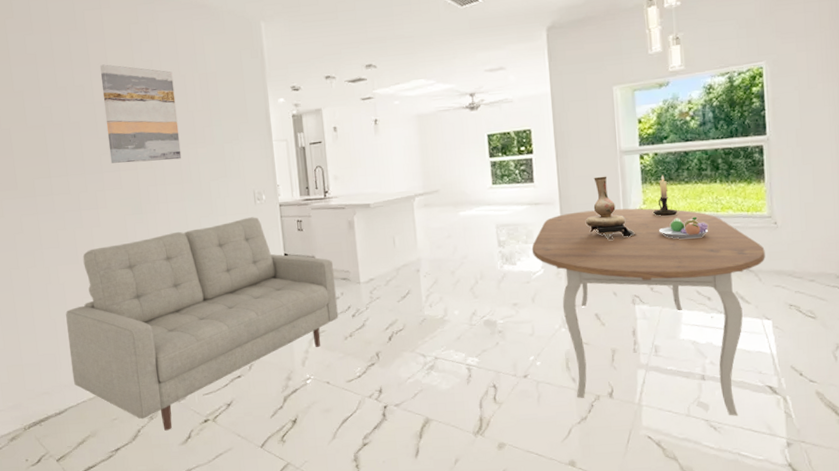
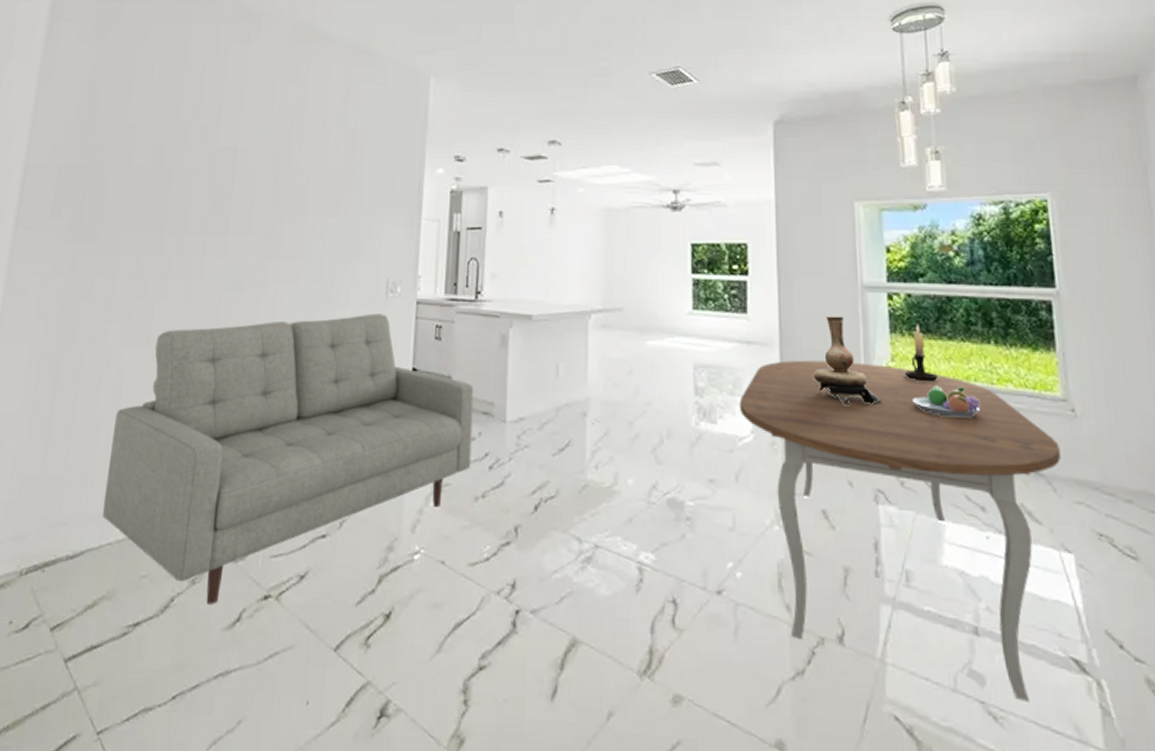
wall art: present [99,64,182,163] -> none [219,104,316,229]

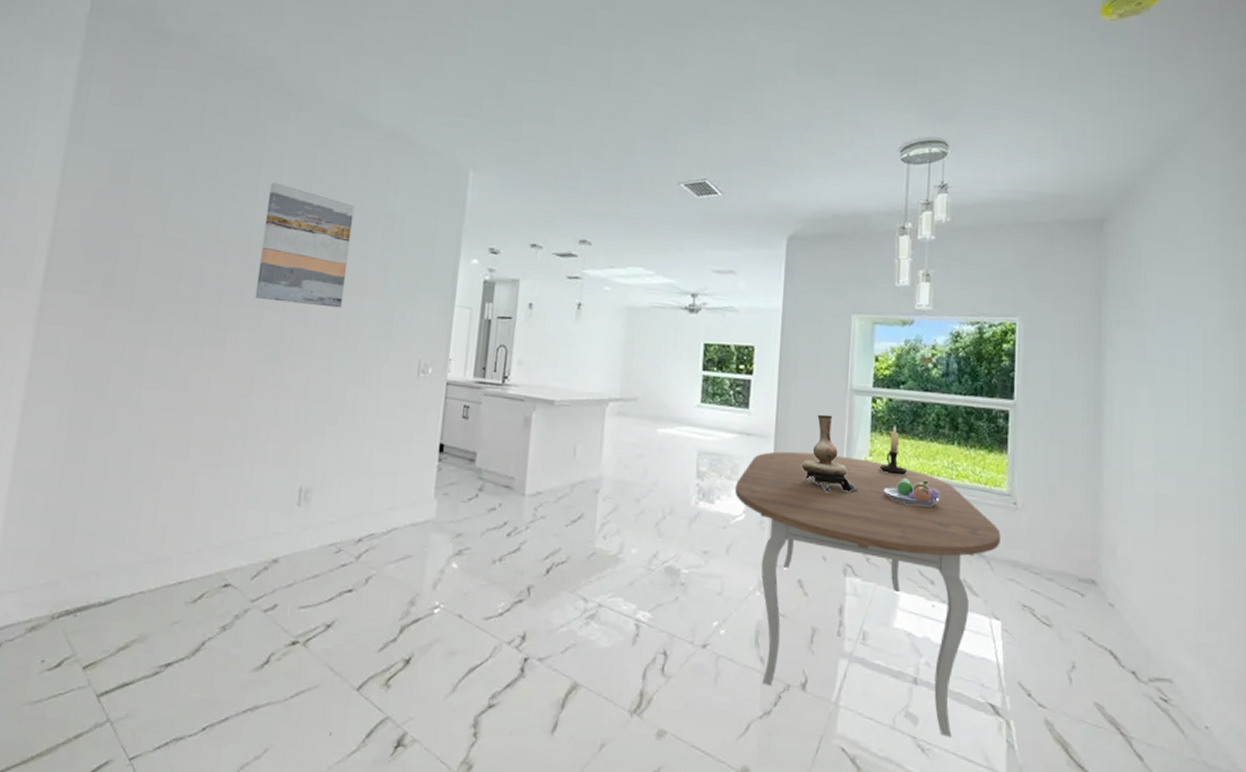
sofa: present [102,313,474,605] -> none [134,391,497,649]
wall art: none [219,104,316,229] -> present [254,182,355,308]

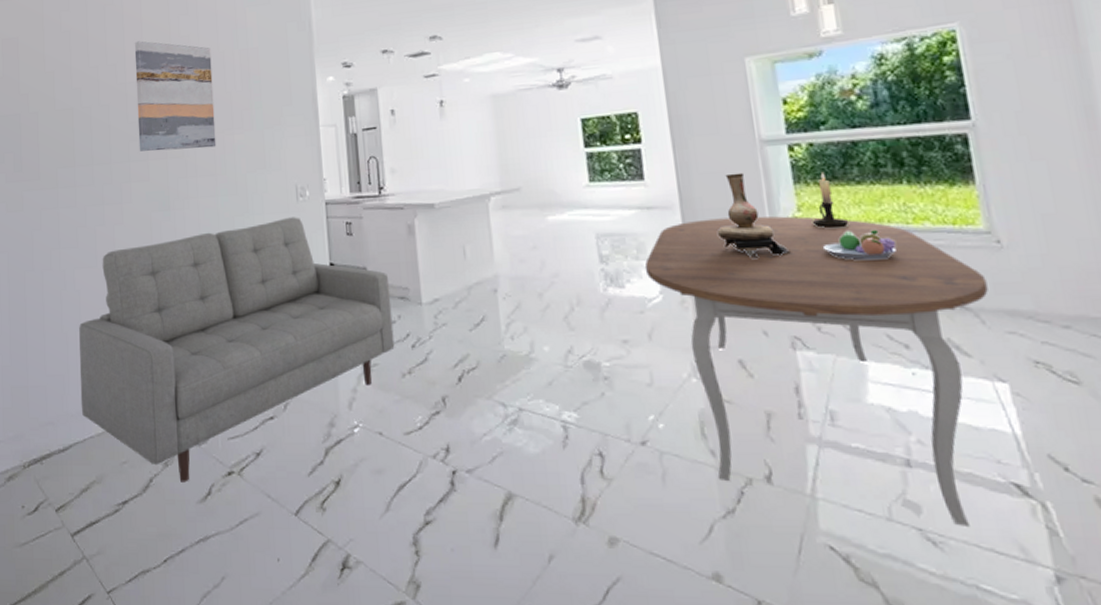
sofa: none [134,391,497,649] -> present [79,217,395,482]

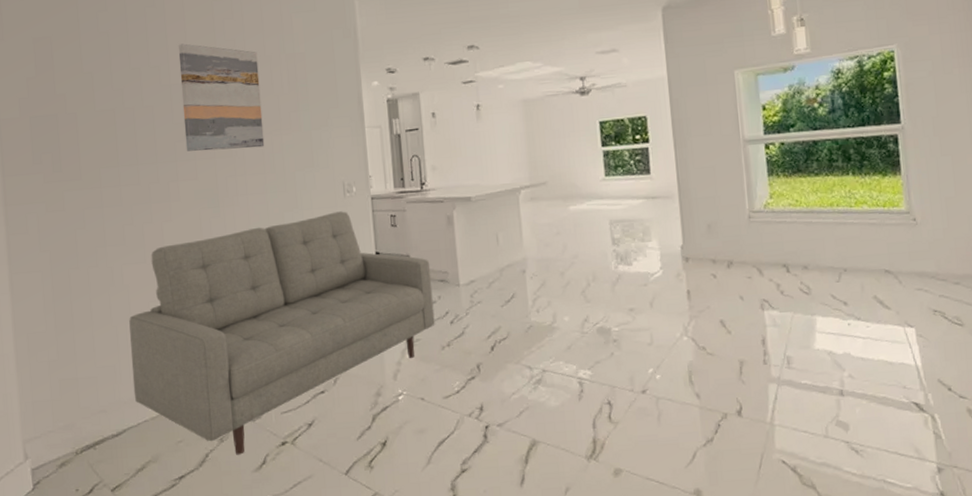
dining table: present [644,216,988,526] -> none [648,202,905,437]
vase: present [717,172,791,259] -> none [707,167,763,238]
candle holder: present [811,171,849,229] -> none [780,166,808,212]
fruit bowl: present [823,229,897,261] -> none [788,212,842,237]

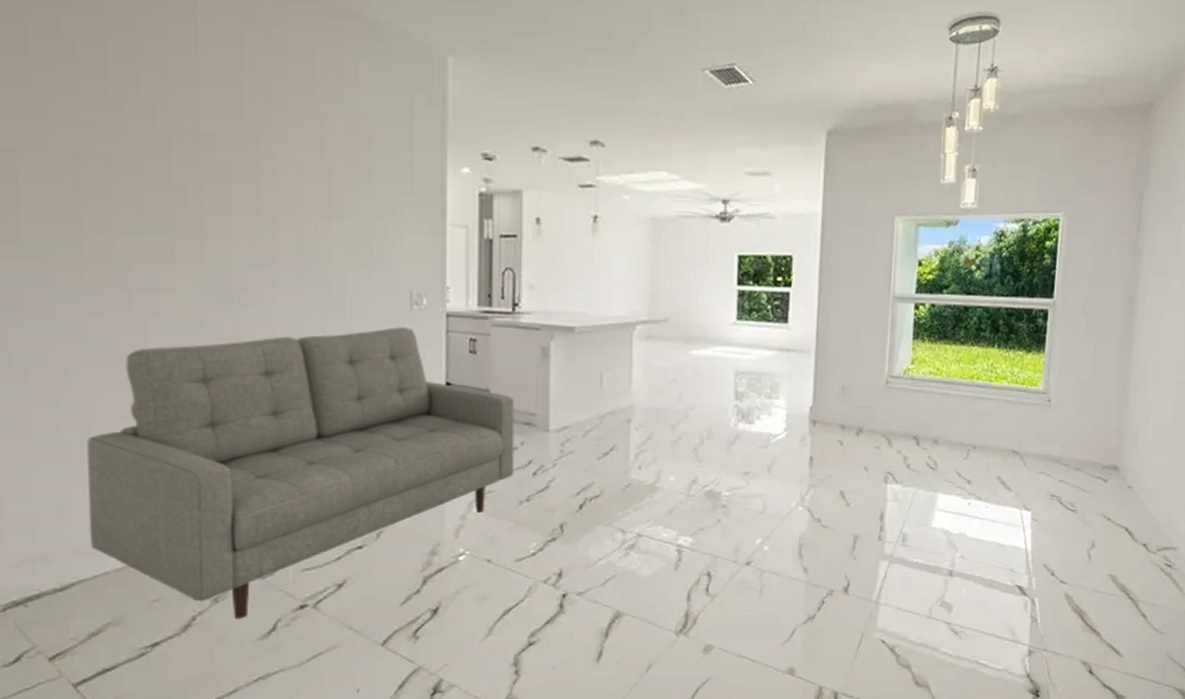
wall art: present [178,43,265,151] -> none [184,75,305,233]

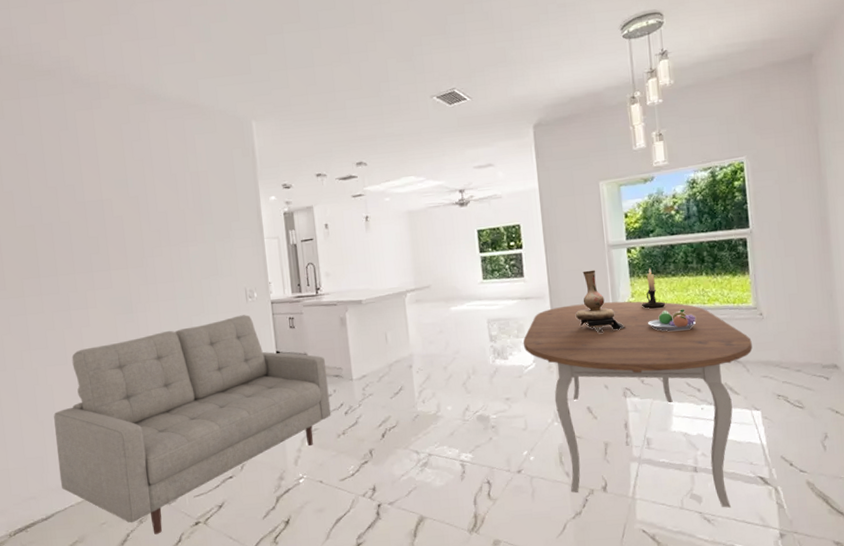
dining table: none [774,365,1035,619] -> present [523,301,753,508]
vase: none [842,324,899,404] -> present [575,270,626,333]
candle holder: none [920,330,949,382] -> present [641,267,666,309]
fruit bowl: none [925,384,980,410] -> present [648,309,696,331]

